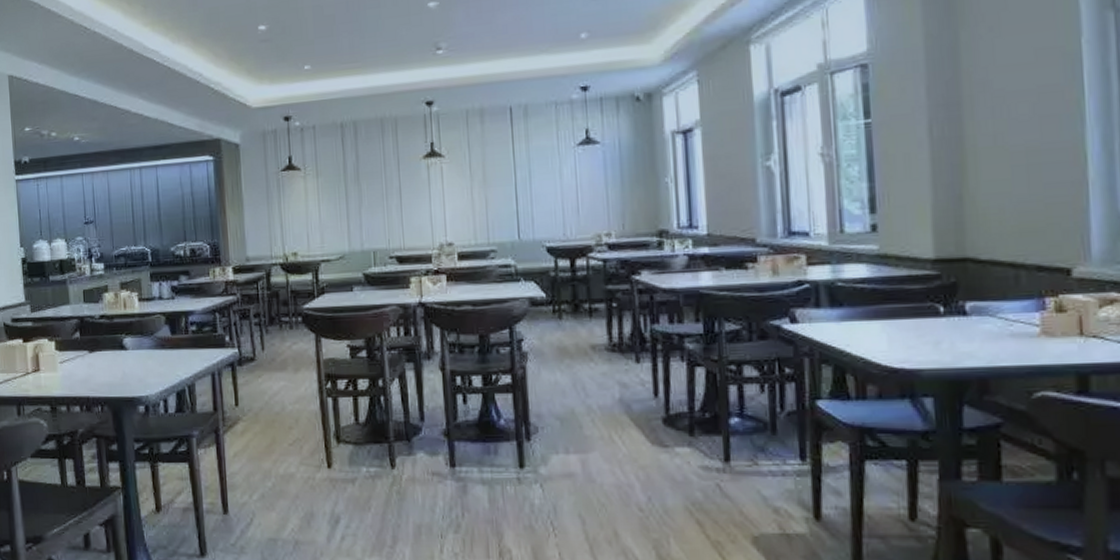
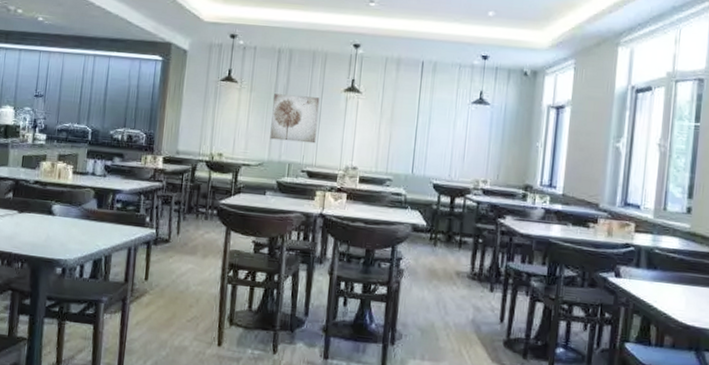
wall art: none [344,170,400,227] -> present [270,93,320,144]

